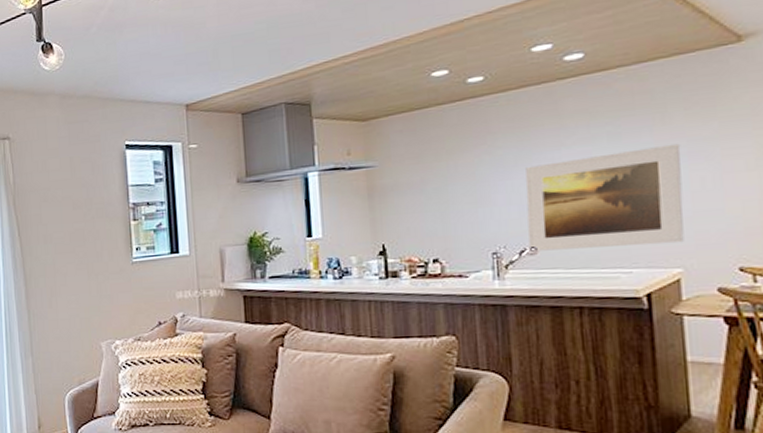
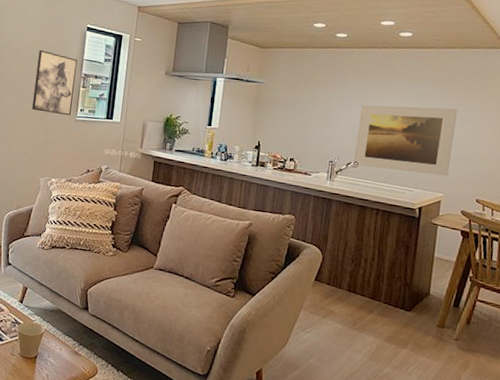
wall art: none [71,184,125,261] -> present [32,50,78,116]

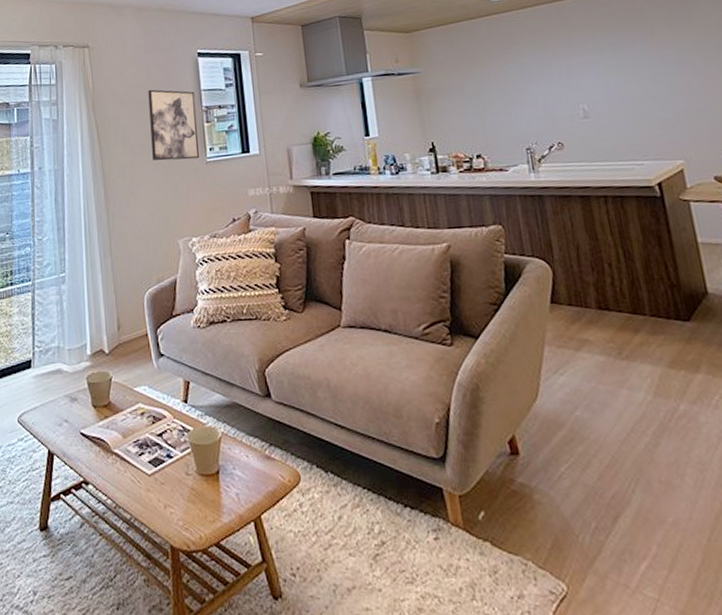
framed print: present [353,104,458,177] -> none [547,53,682,147]

